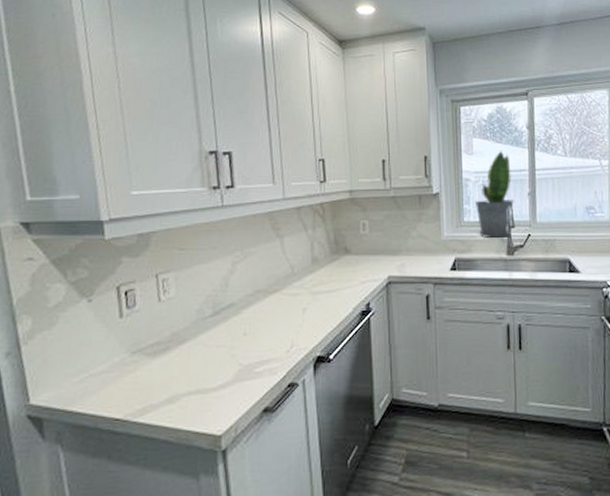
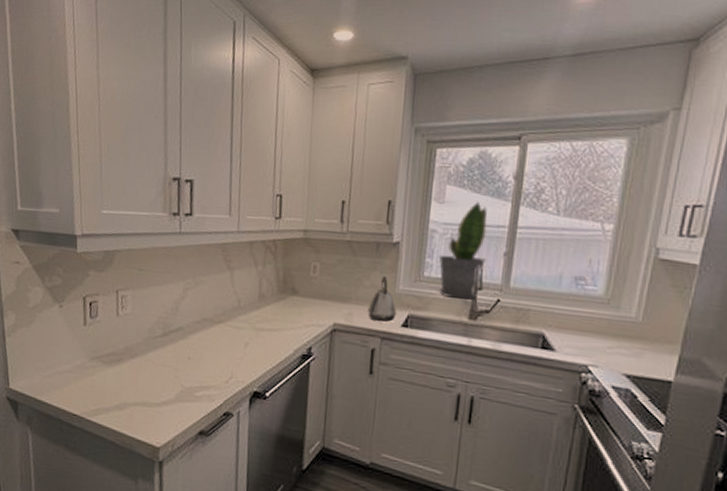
kettle: none [417,226,445,269] -> present [366,276,397,323]

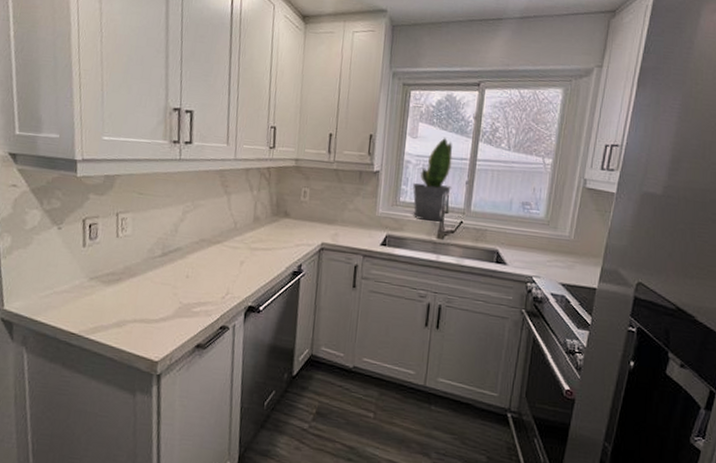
kettle: present [366,276,397,323] -> none [350,201,377,242]

